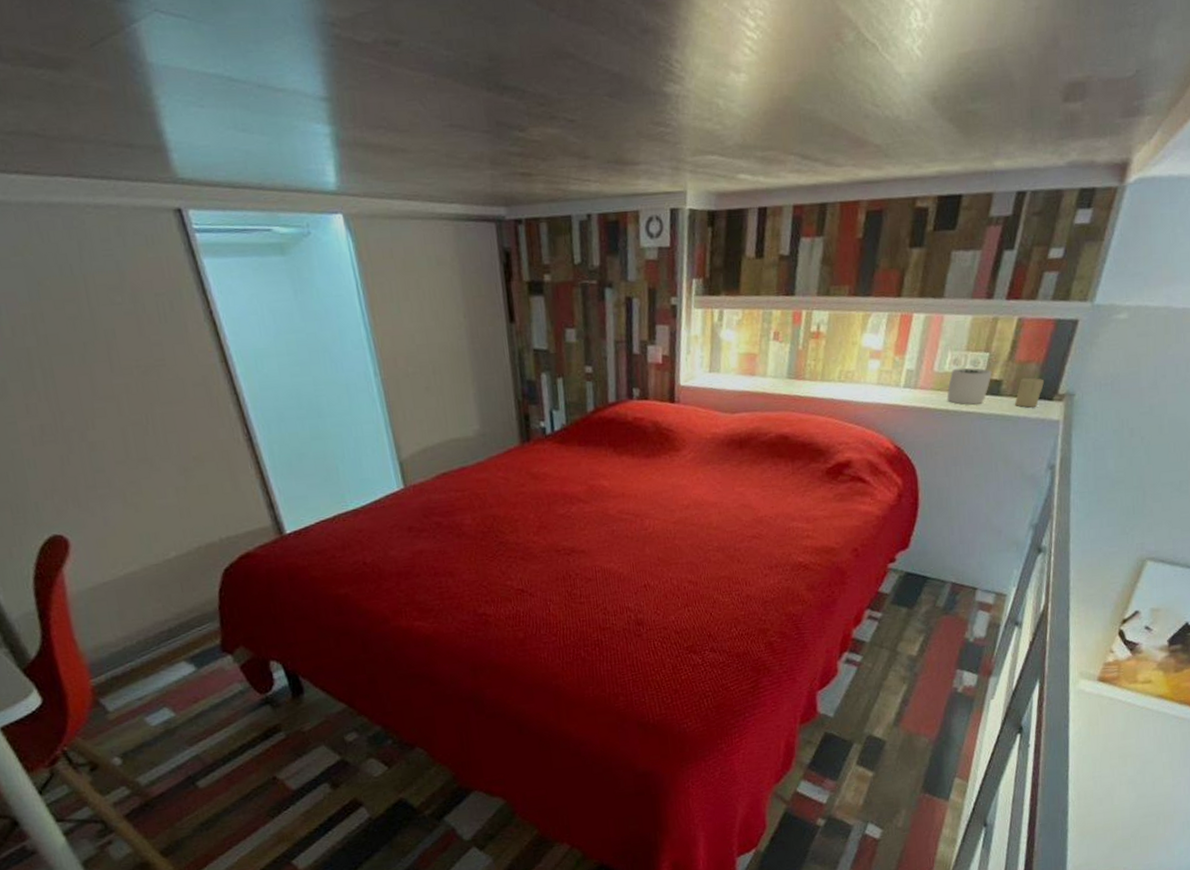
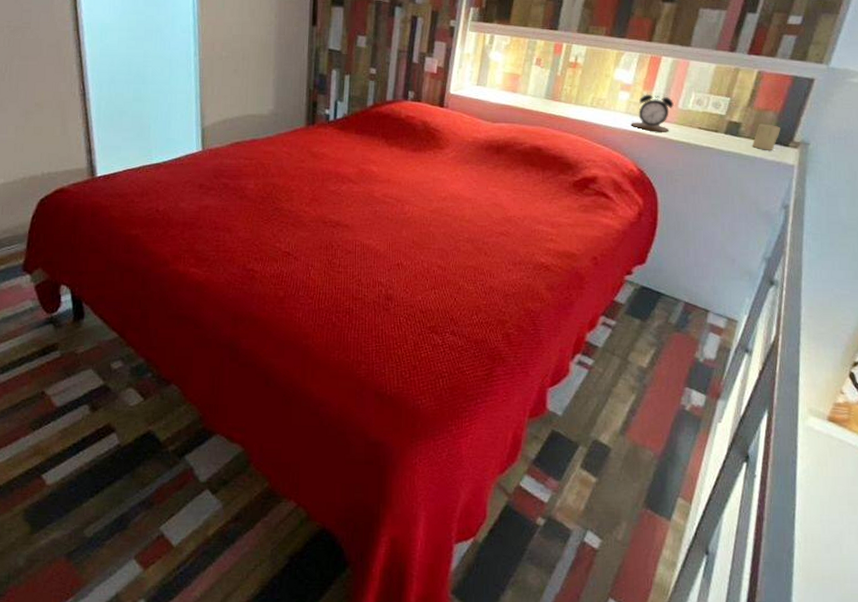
alarm clock: none [883,355,929,402] -> present [631,91,674,132]
planter: present [947,367,992,405] -> none [689,108,732,142]

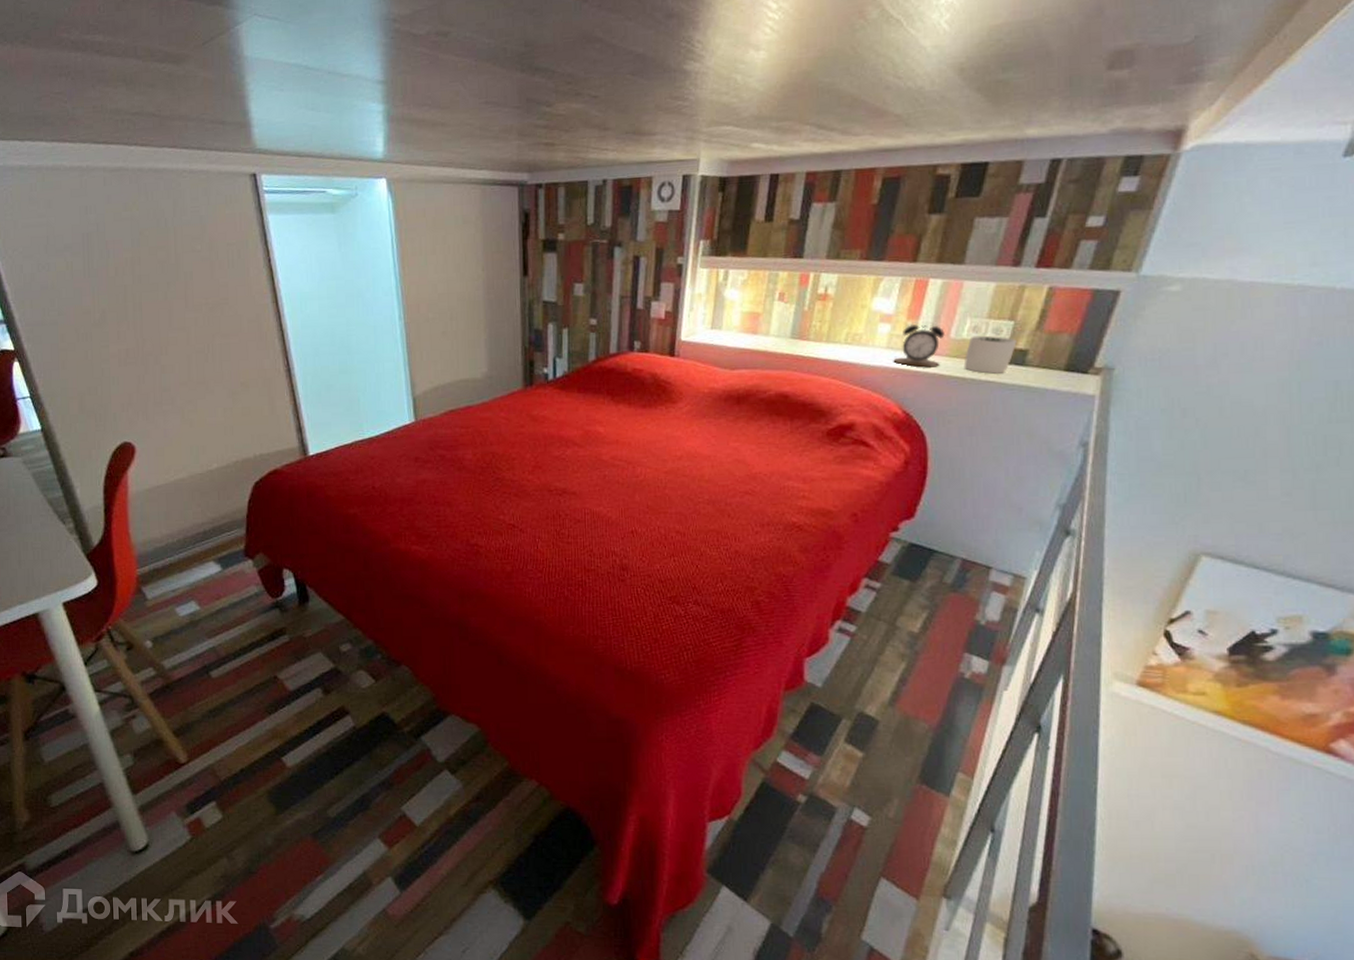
planter: none [689,108,732,142] -> present [963,335,1017,375]
candle: present [753,123,781,150] -> none [1043,348,1079,380]

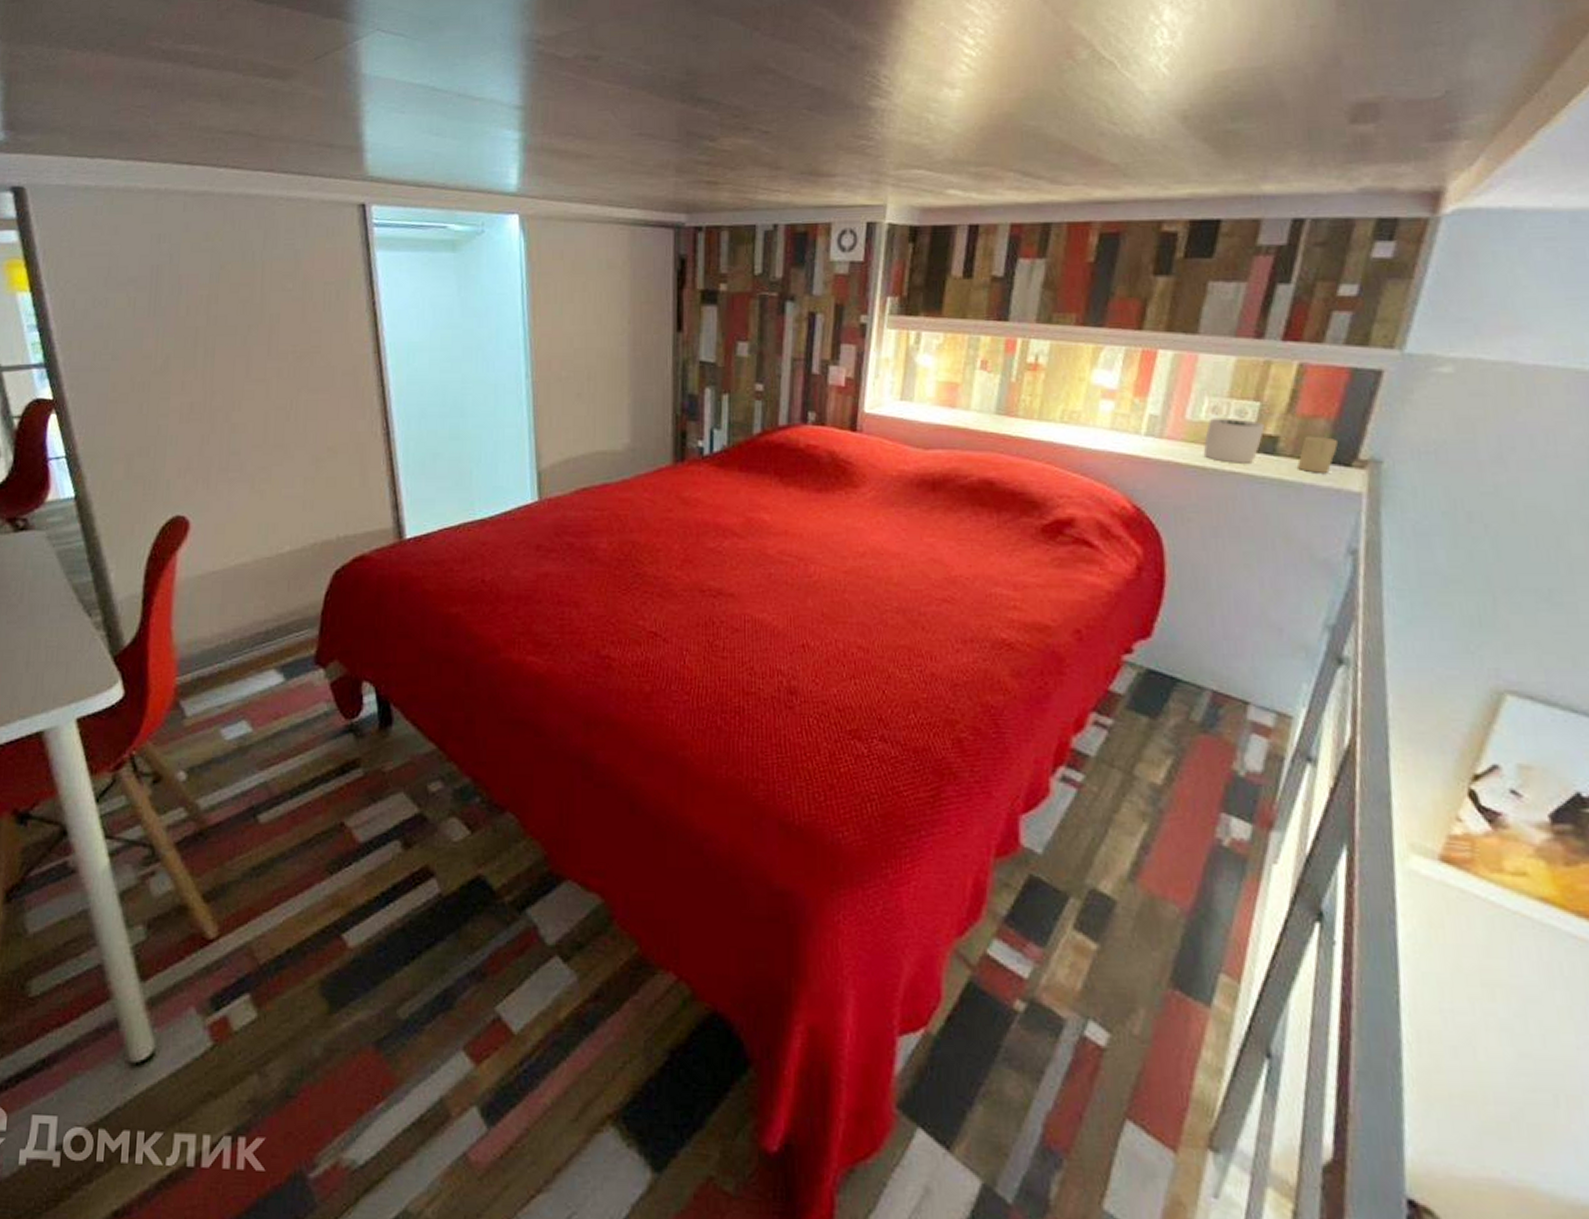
alarm clock: present [893,320,945,368] -> none [1118,398,1179,454]
candle: none [1043,348,1079,380] -> present [1297,436,1339,473]

